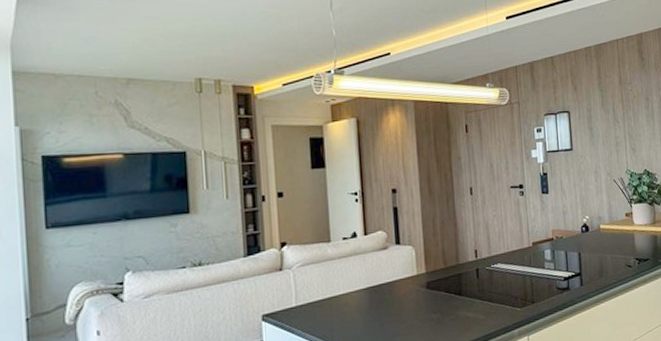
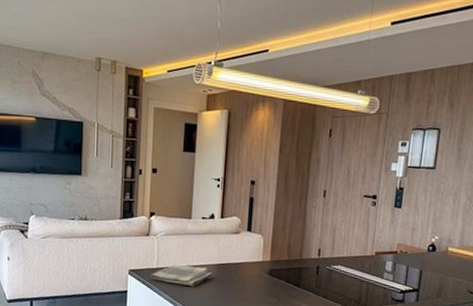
dish towel: none [289,294,365,322] -> present [150,265,213,287]

